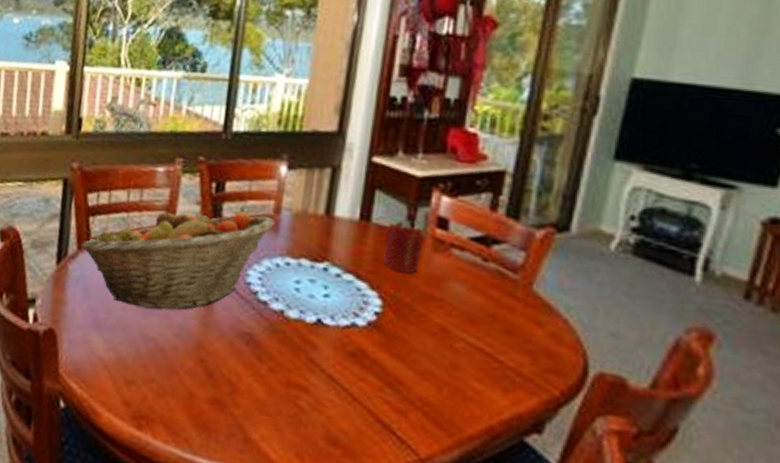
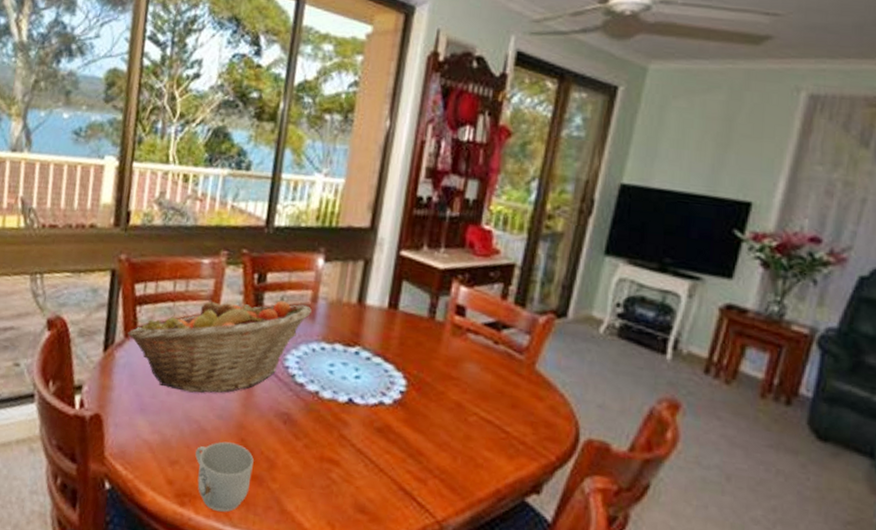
mug: none [152,362,215,438] -> present [195,441,254,512]
candle: present [383,220,424,274] -> none [408,307,444,356]

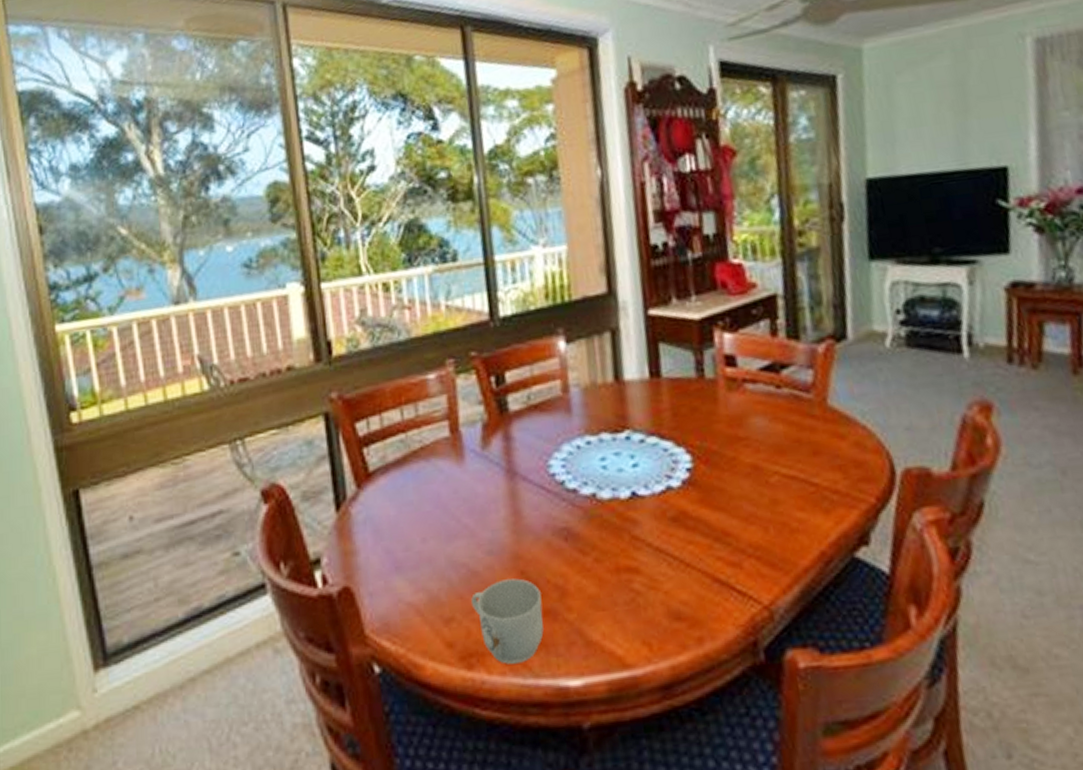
fruit basket: present [128,299,312,393] -> none [360,398,565,534]

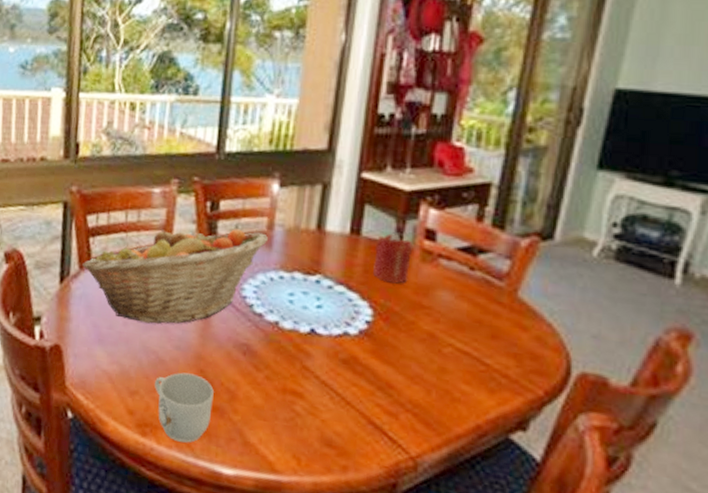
fruit basket: none [360,398,565,534] -> present [82,229,268,324]
candle: none [678,366,719,422] -> present [373,232,412,284]

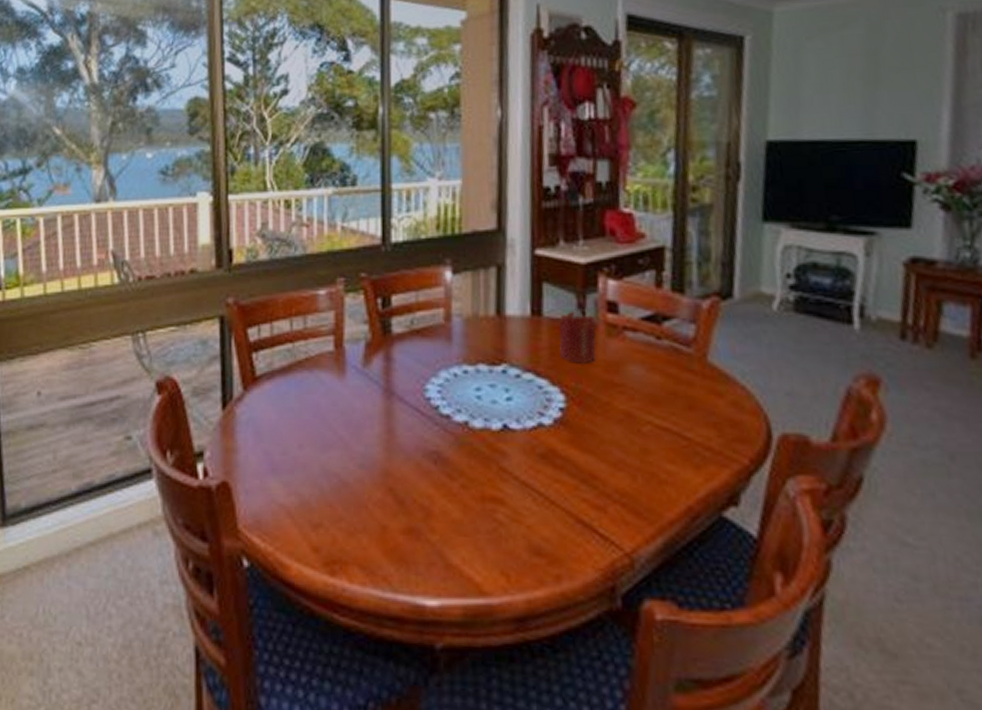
fruit basket: present [82,229,268,324] -> none [246,325,446,442]
mug: present [155,372,214,443] -> none [340,494,407,576]

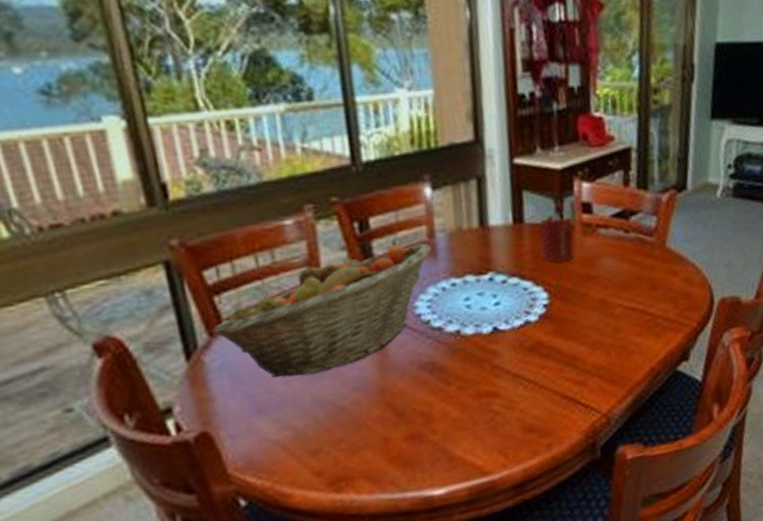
fruit basket: none [246,325,446,442] -> present [212,243,431,377]

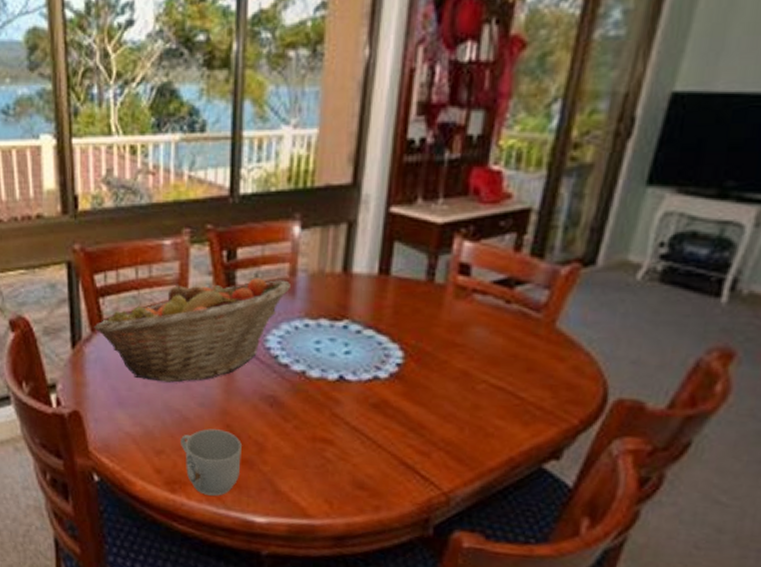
mug: none [338,410,410,484] -> present [181,428,242,496]
candle: present [539,212,574,264] -> none [404,269,445,323]

